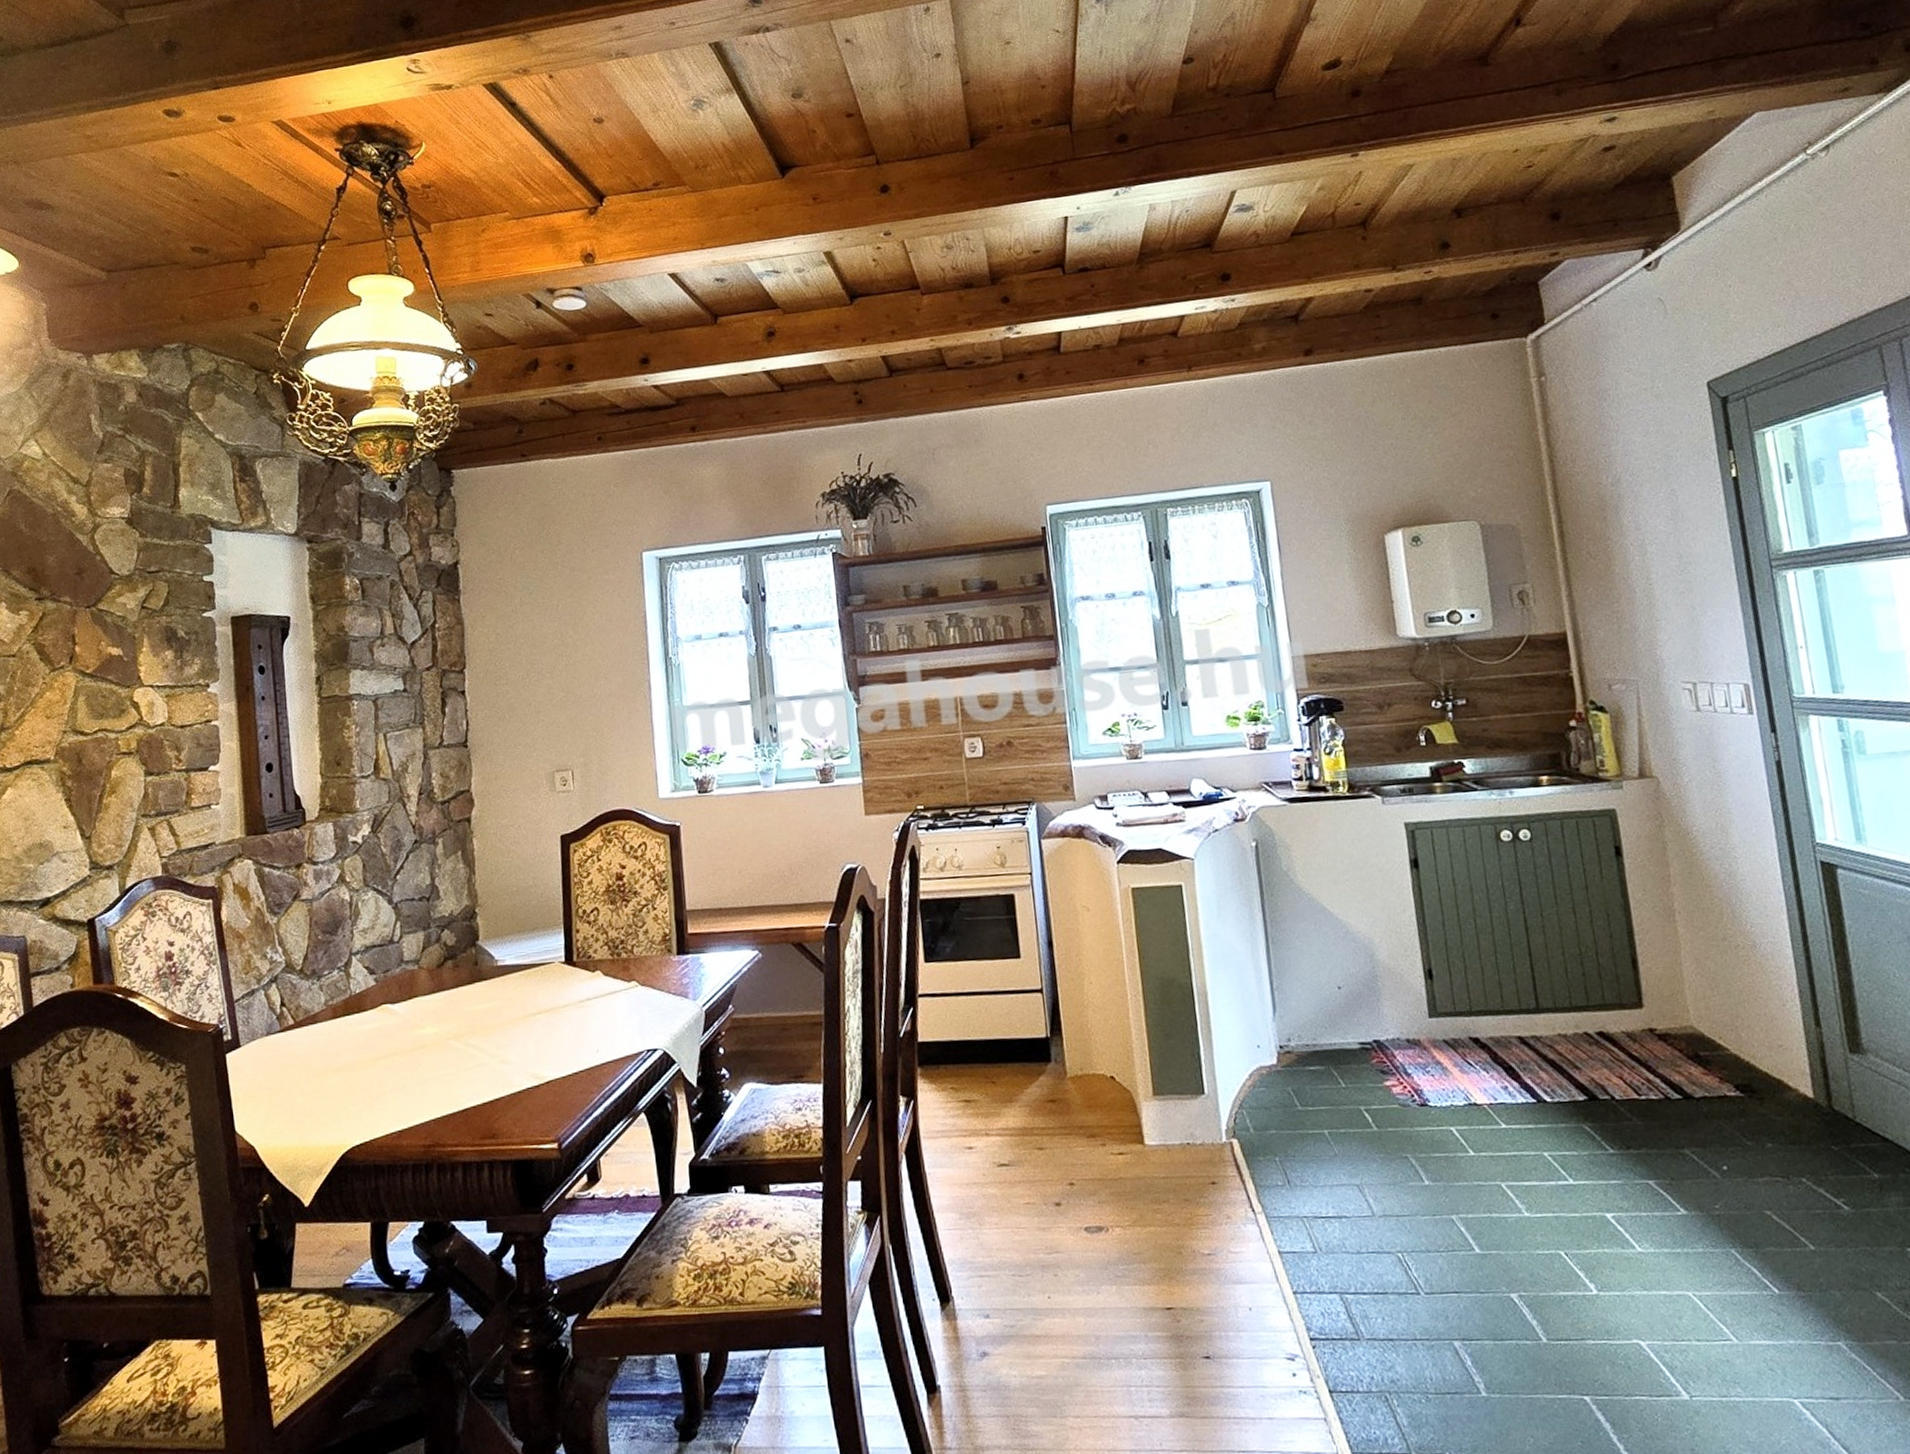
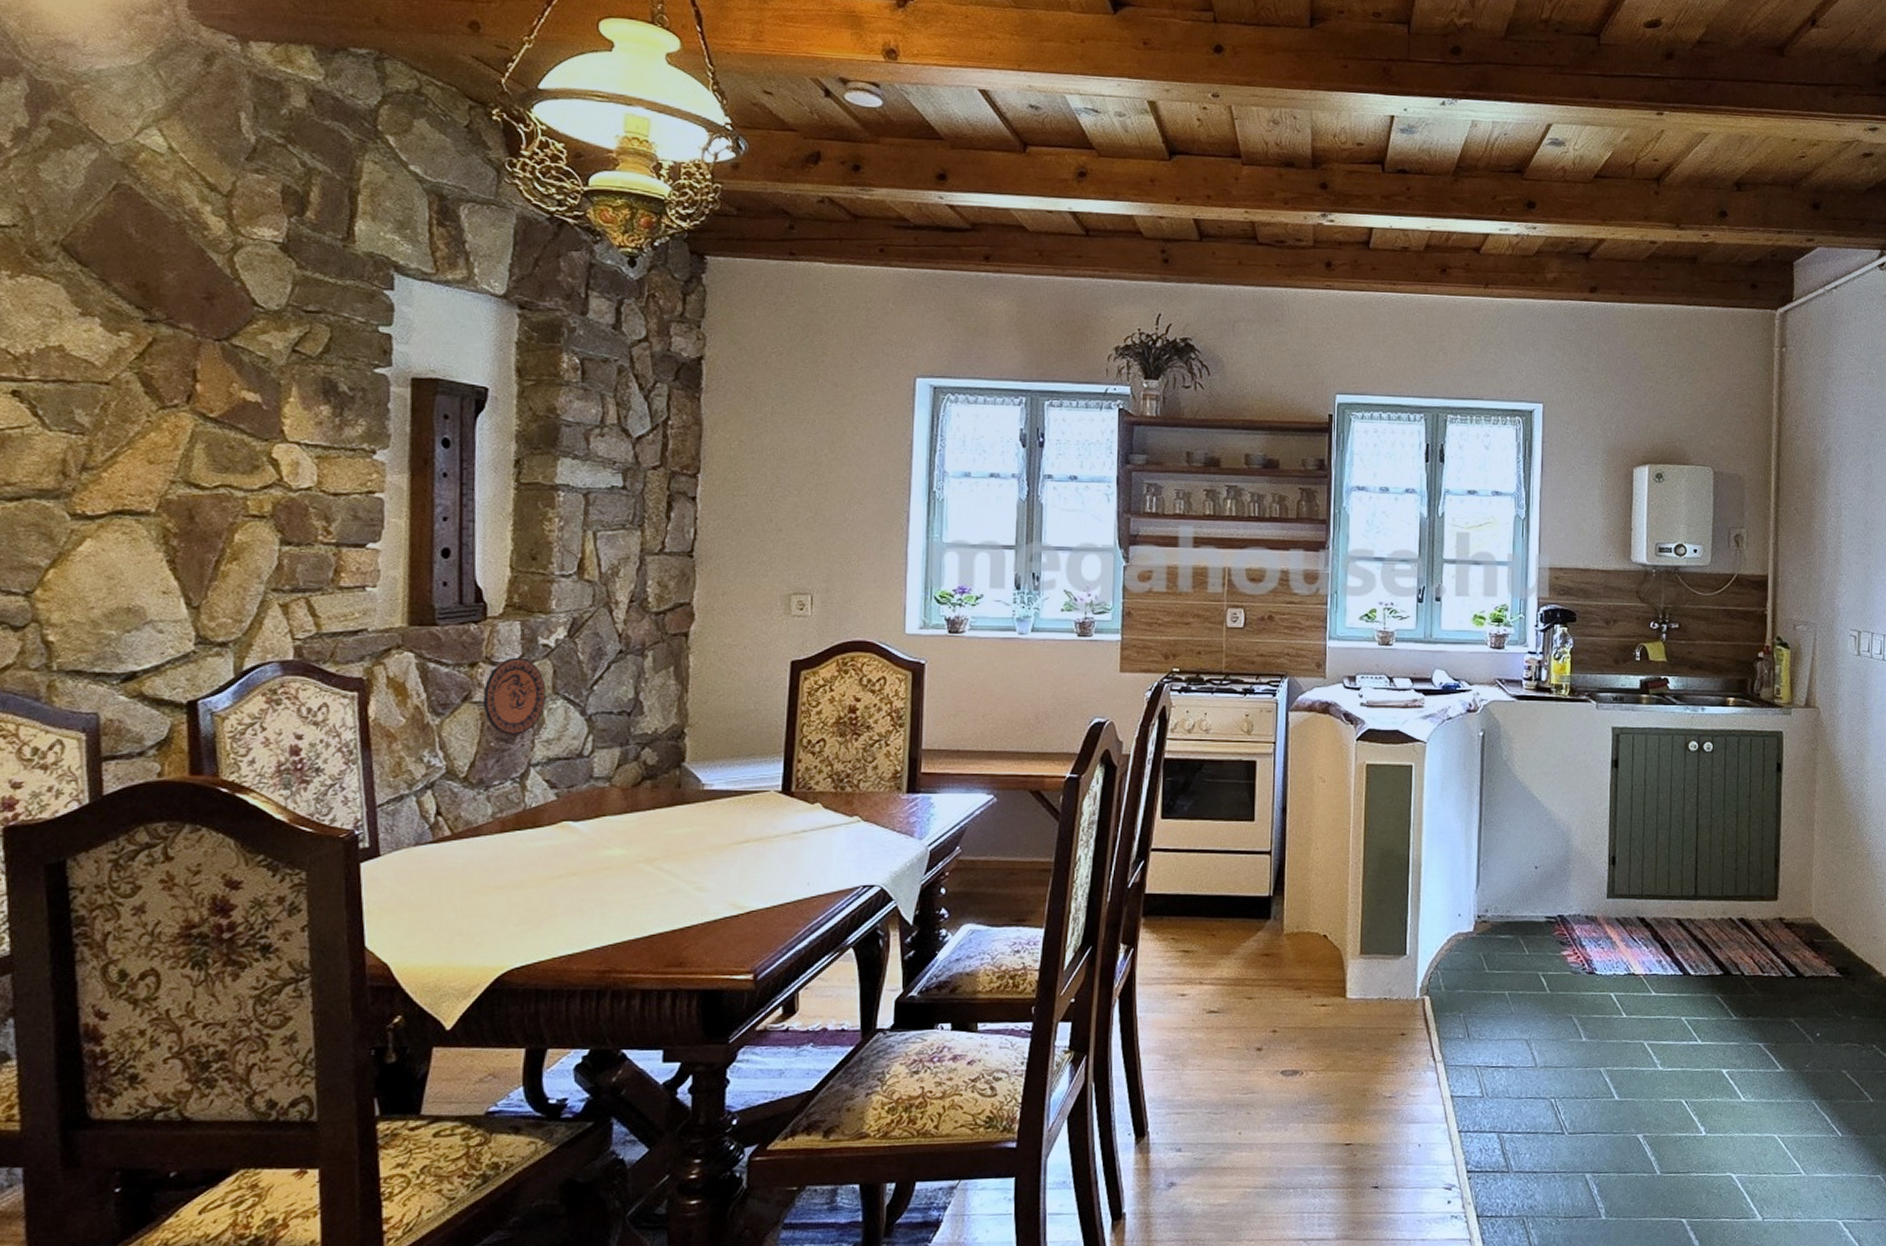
decorative plate: none [309,855,359,929] -> present [482,657,546,736]

